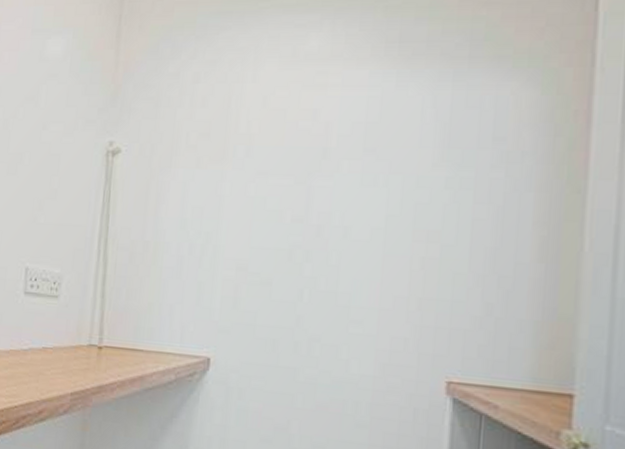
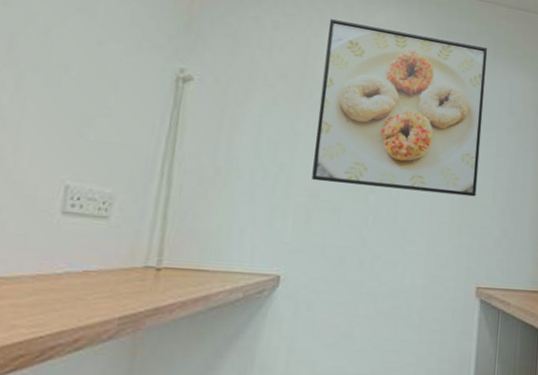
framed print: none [239,54,459,261] -> present [312,19,488,197]

